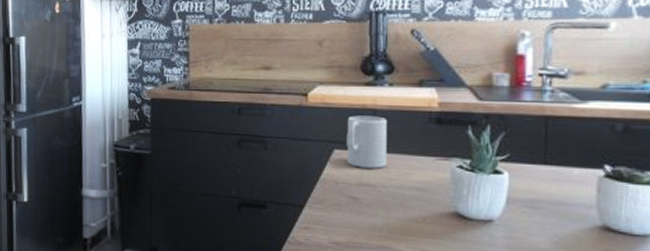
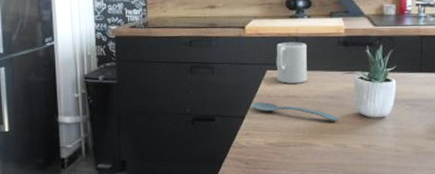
spoon: none [312,188,429,221] -> present [250,102,339,121]

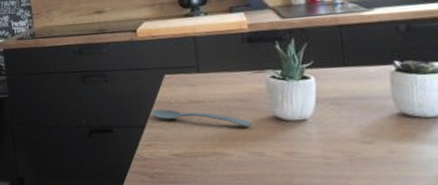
mug: present [276,42,308,84] -> none [173,42,211,88]

